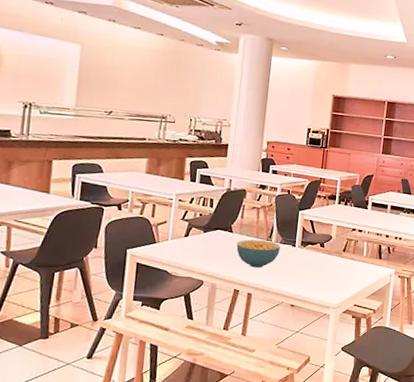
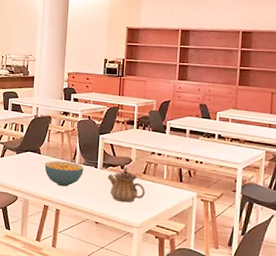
teapot: none [306,244,344,283] -> present [108,166,145,203]

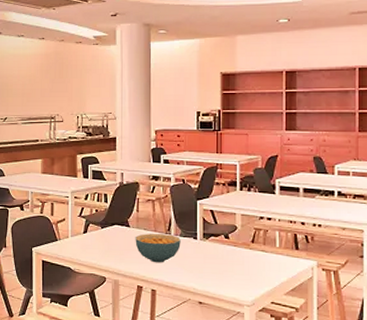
teapot: present [108,166,145,203] -> none [210,235,255,278]

